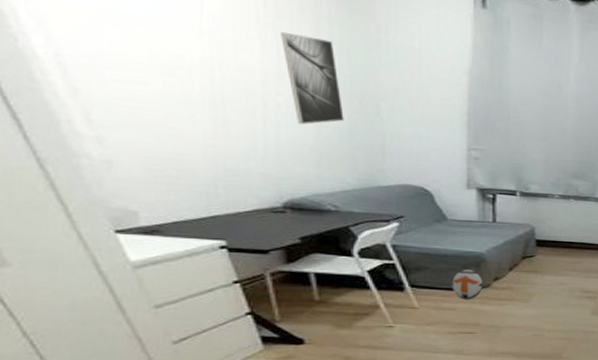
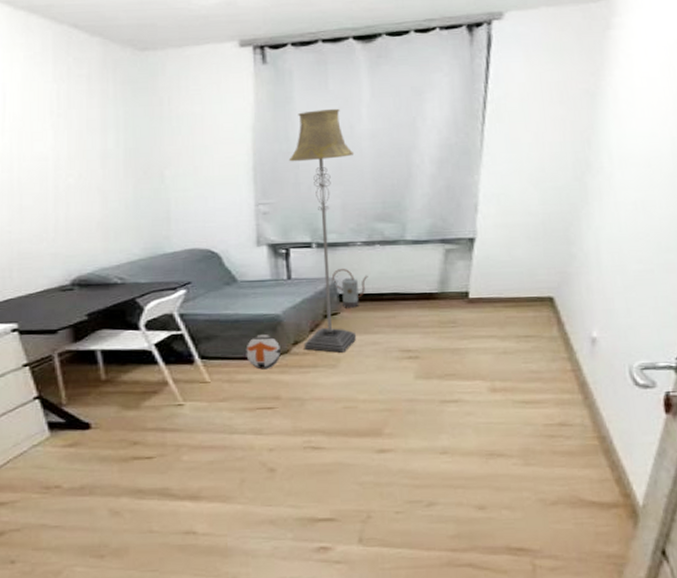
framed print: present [281,31,344,125] -> none [72,118,129,202]
floor lamp: none [501,64,560,290] -> present [288,108,357,353]
watering can: none [531,216,562,253] -> present [331,268,368,308]

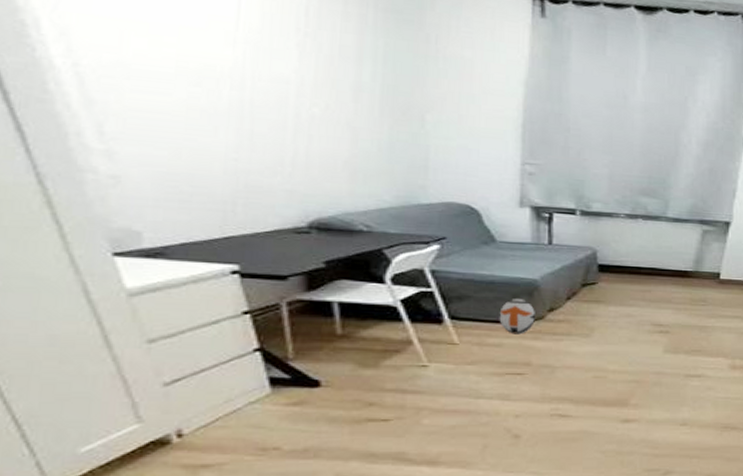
floor lamp: present [288,108,357,353] -> none [559,74,626,323]
watering can: present [331,268,368,308] -> none [592,238,628,279]

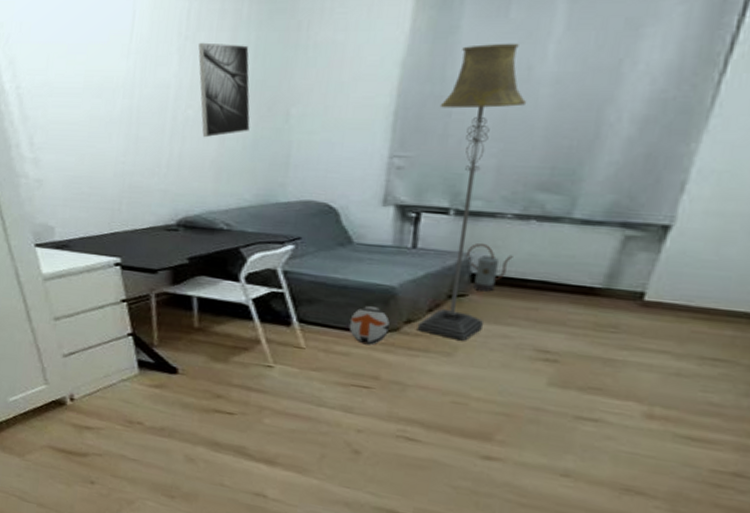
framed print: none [321,41,385,138] -> present [198,42,250,138]
floor lamp: none [559,74,626,323] -> present [417,43,527,341]
watering can: none [592,238,628,279] -> present [465,242,513,292]

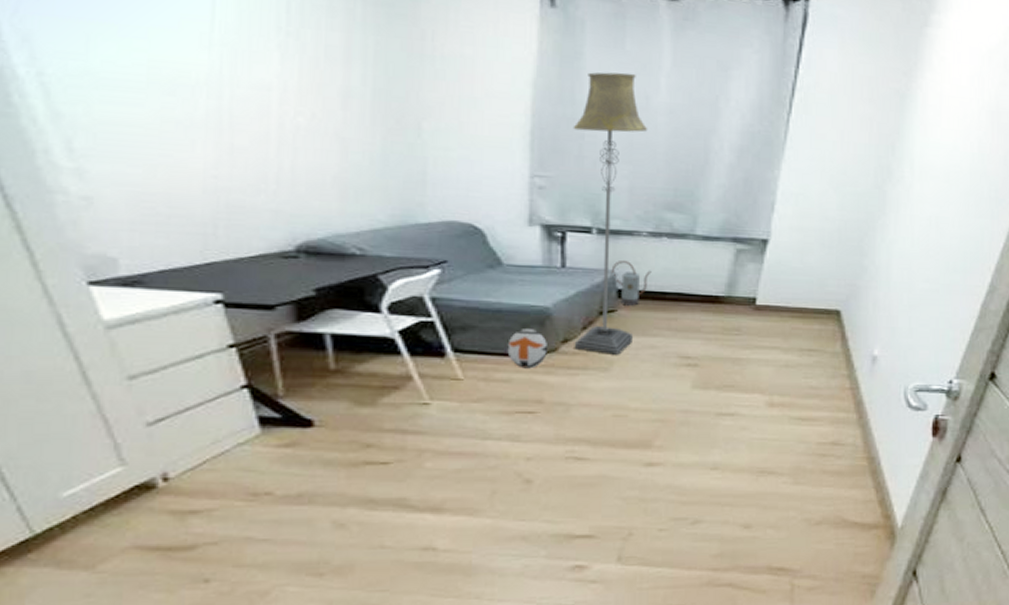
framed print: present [198,42,250,138] -> none [305,40,377,151]

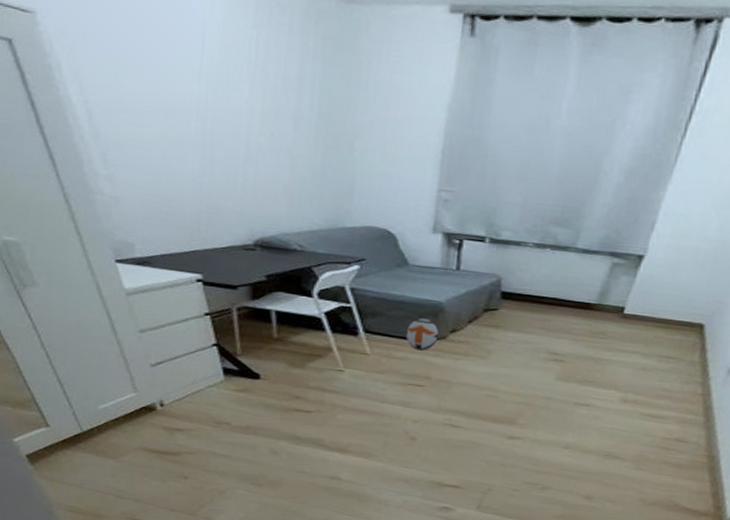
floor lamp: present [573,72,648,355] -> none [460,97,546,346]
watering can: present [611,259,652,306] -> none [497,266,533,307]

